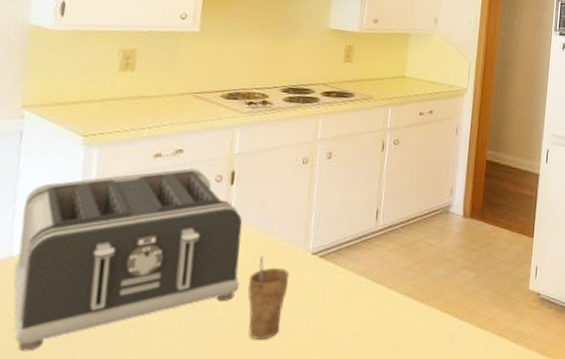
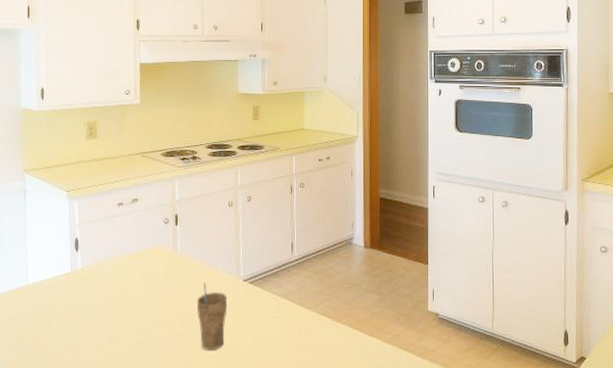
toaster: present [14,168,243,351] -> none [31,213,190,356]

